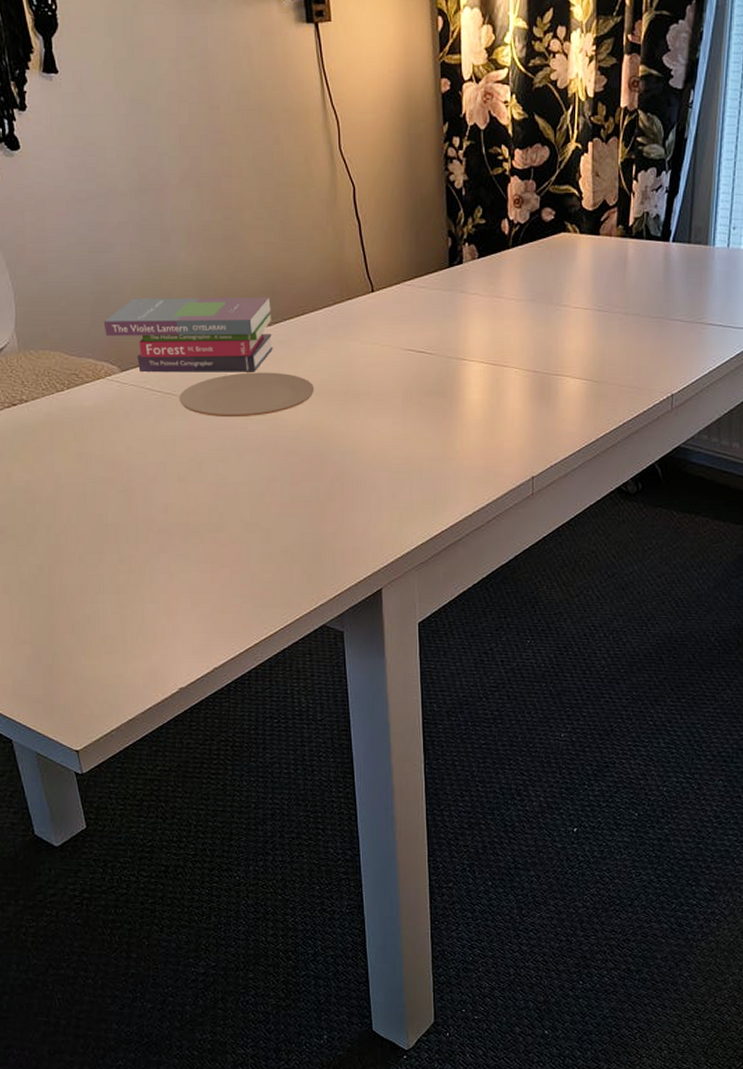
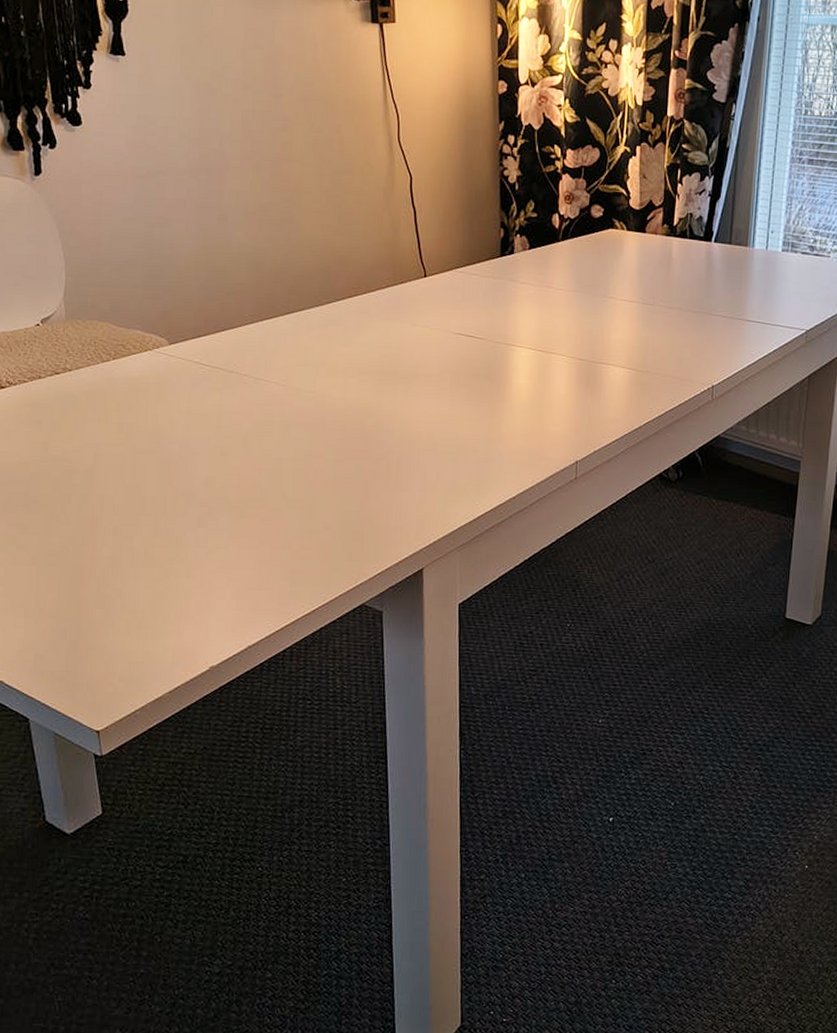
books: present [103,297,273,373] -> none [154,273,324,350]
plate: present [179,372,315,418] -> none [227,349,364,394]

